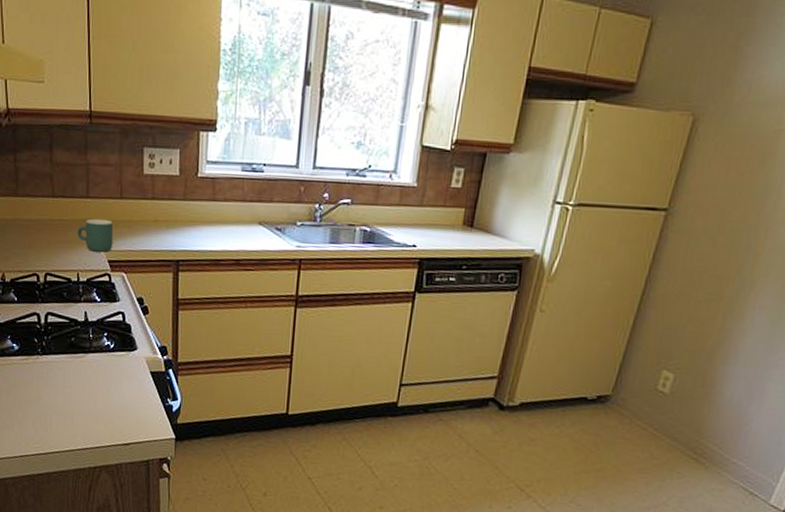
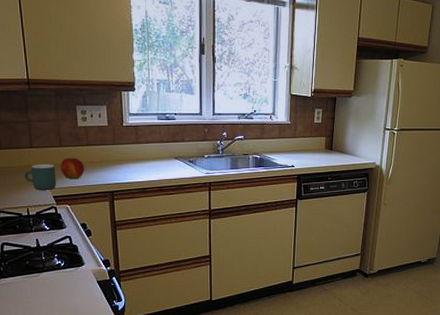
apple: none [119,213,147,242] -> present [60,158,84,180]

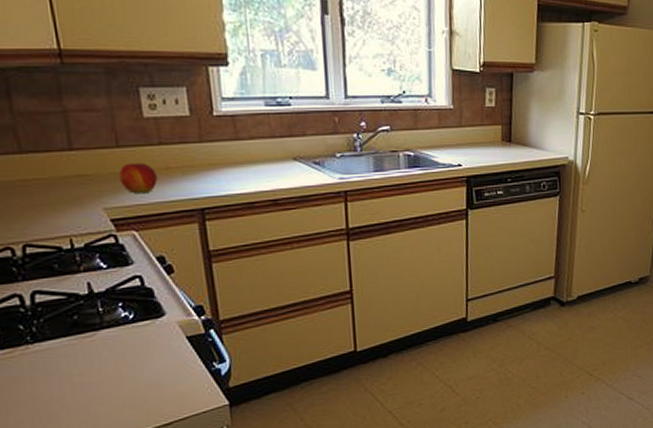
mug: present [24,164,57,190] -> none [62,172,115,211]

